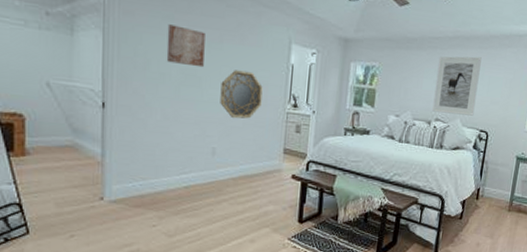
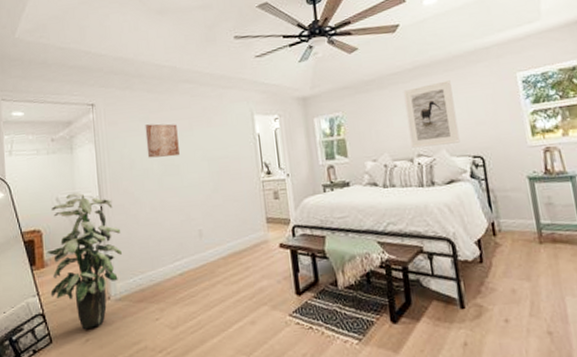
indoor plant: none [29,81,123,225] -> present [46,192,122,329]
home mirror: present [220,70,263,119] -> none [197,149,237,198]

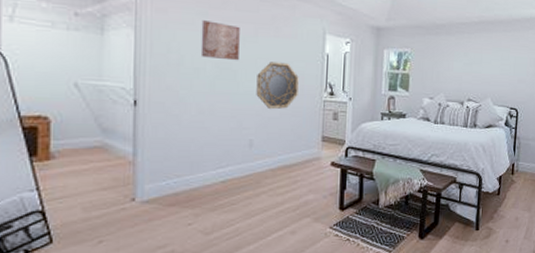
indoor plant: present [46,192,122,329] -> none [54,80,156,230]
home mirror: none [197,149,237,198] -> present [256,62,299,110]
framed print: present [403,80,460,148] -> none [464,39,506,95]

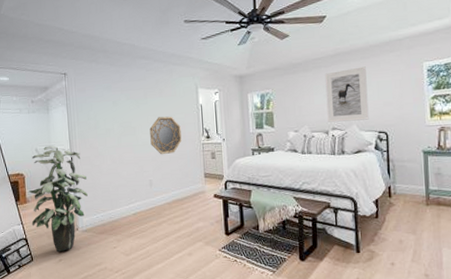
indoor plant: none [54,80,156,230] -> present [28,145,88,252]
wall art: present [200,20,240,61] -> none [108,92,136,120]
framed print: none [464,39,506,95] -> present [325,66,369,123]

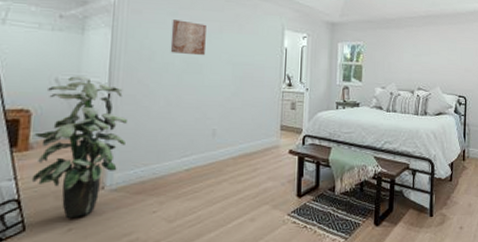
wall art: none [108,92,136,120] -> present [170,19,207,56]
home mirror: present [149,116,182,155] -> none [220,56,259,101]
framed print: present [325,66,369,123] -> none [414,31,452,83]

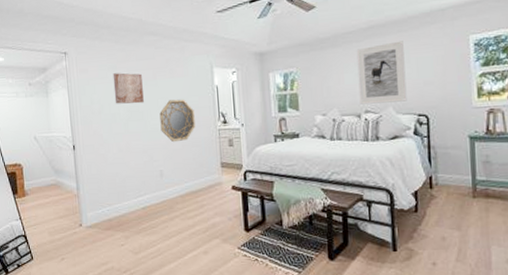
indoor plant: present [31,76,127,218] -> none [27,132,92,249]
home mirror: none [220,56,259,101] -> present [159,99,196,143]
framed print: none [414,31,452,83] -> present [356,41,407,105]

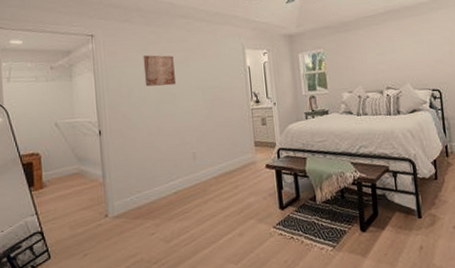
home mirror: present [159,99,196,143] -> none [192,80,229,124]
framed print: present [356,41,407,105] -> none [376,24,422,82]

